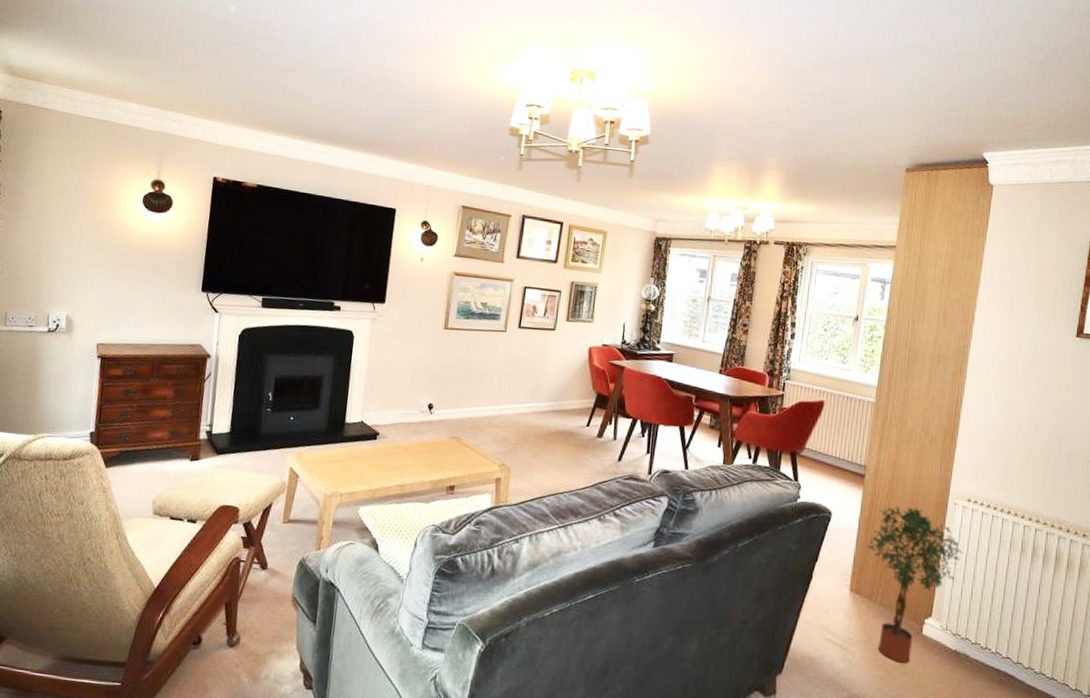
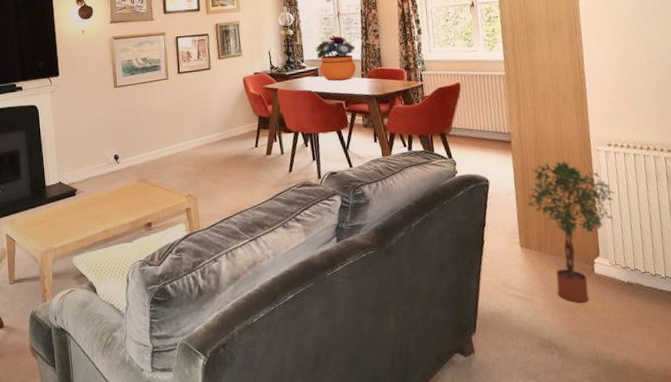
flower arrangement: none [674,321,719,373] -> present [315,35,357,81]

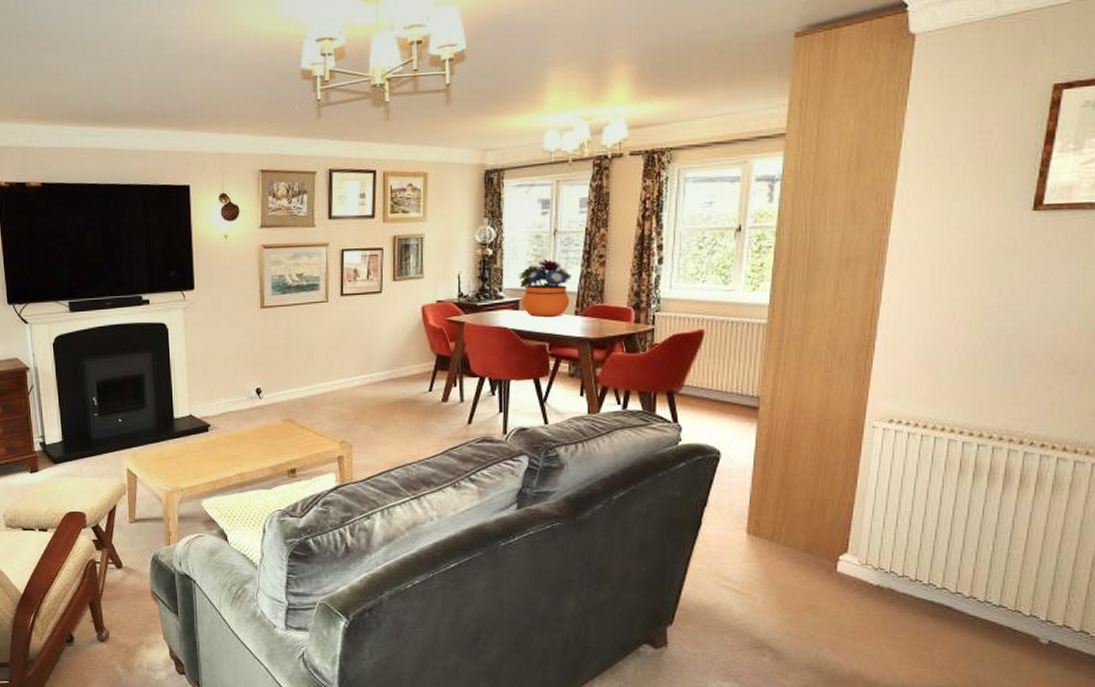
potted tree: present [527,161,615,303] -> none [765,436,885,603]

